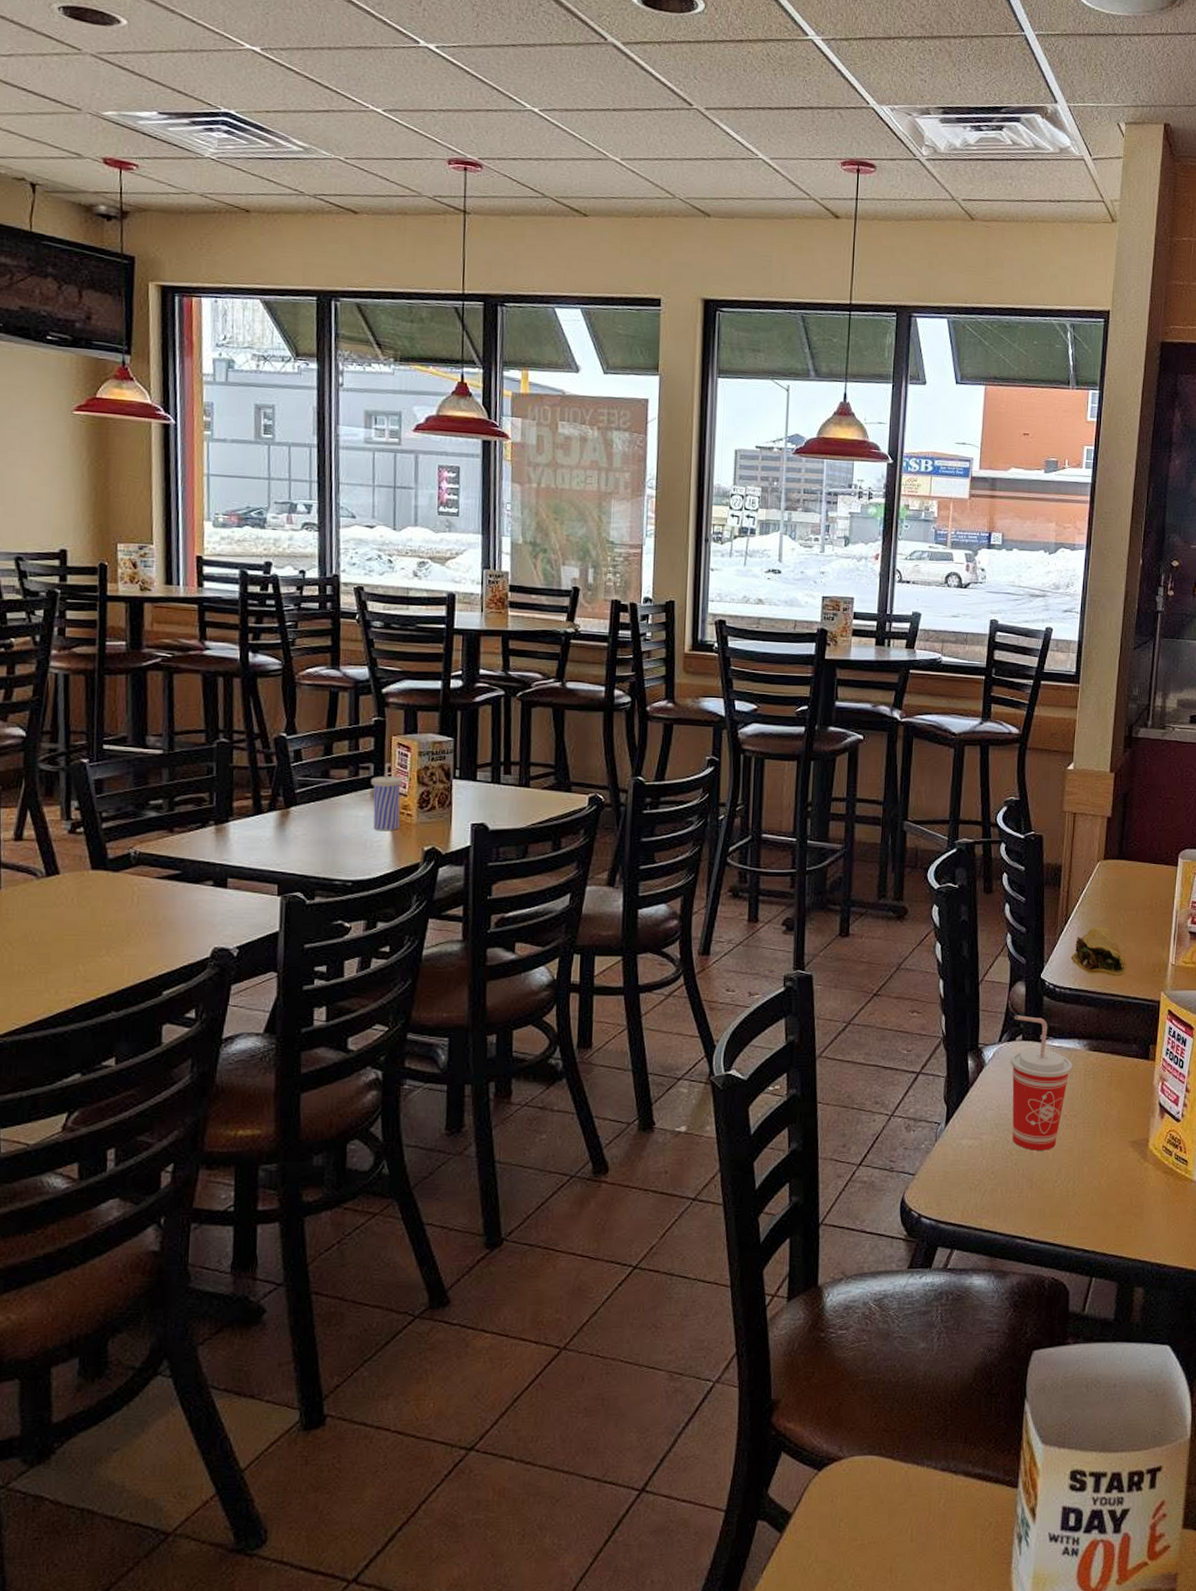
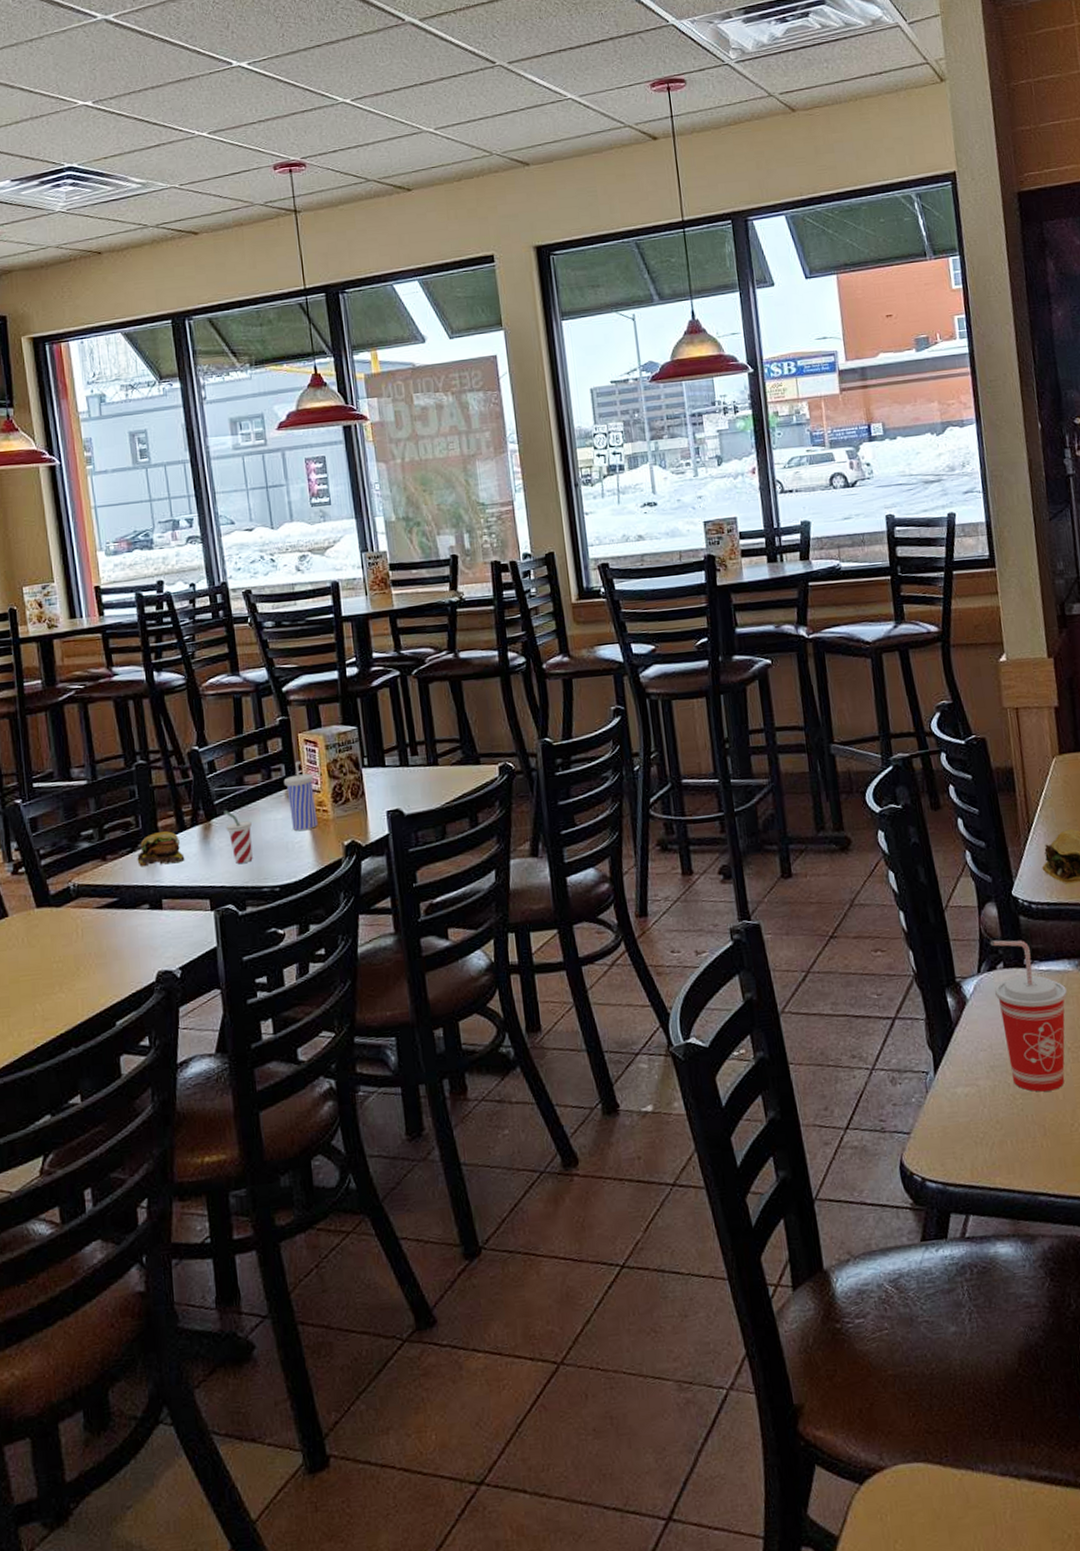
burger: none [206,812,257,845] -> present [137,831,185,867]
beverage cup: none [304,800,332,854] -> present [223,810,253,864]

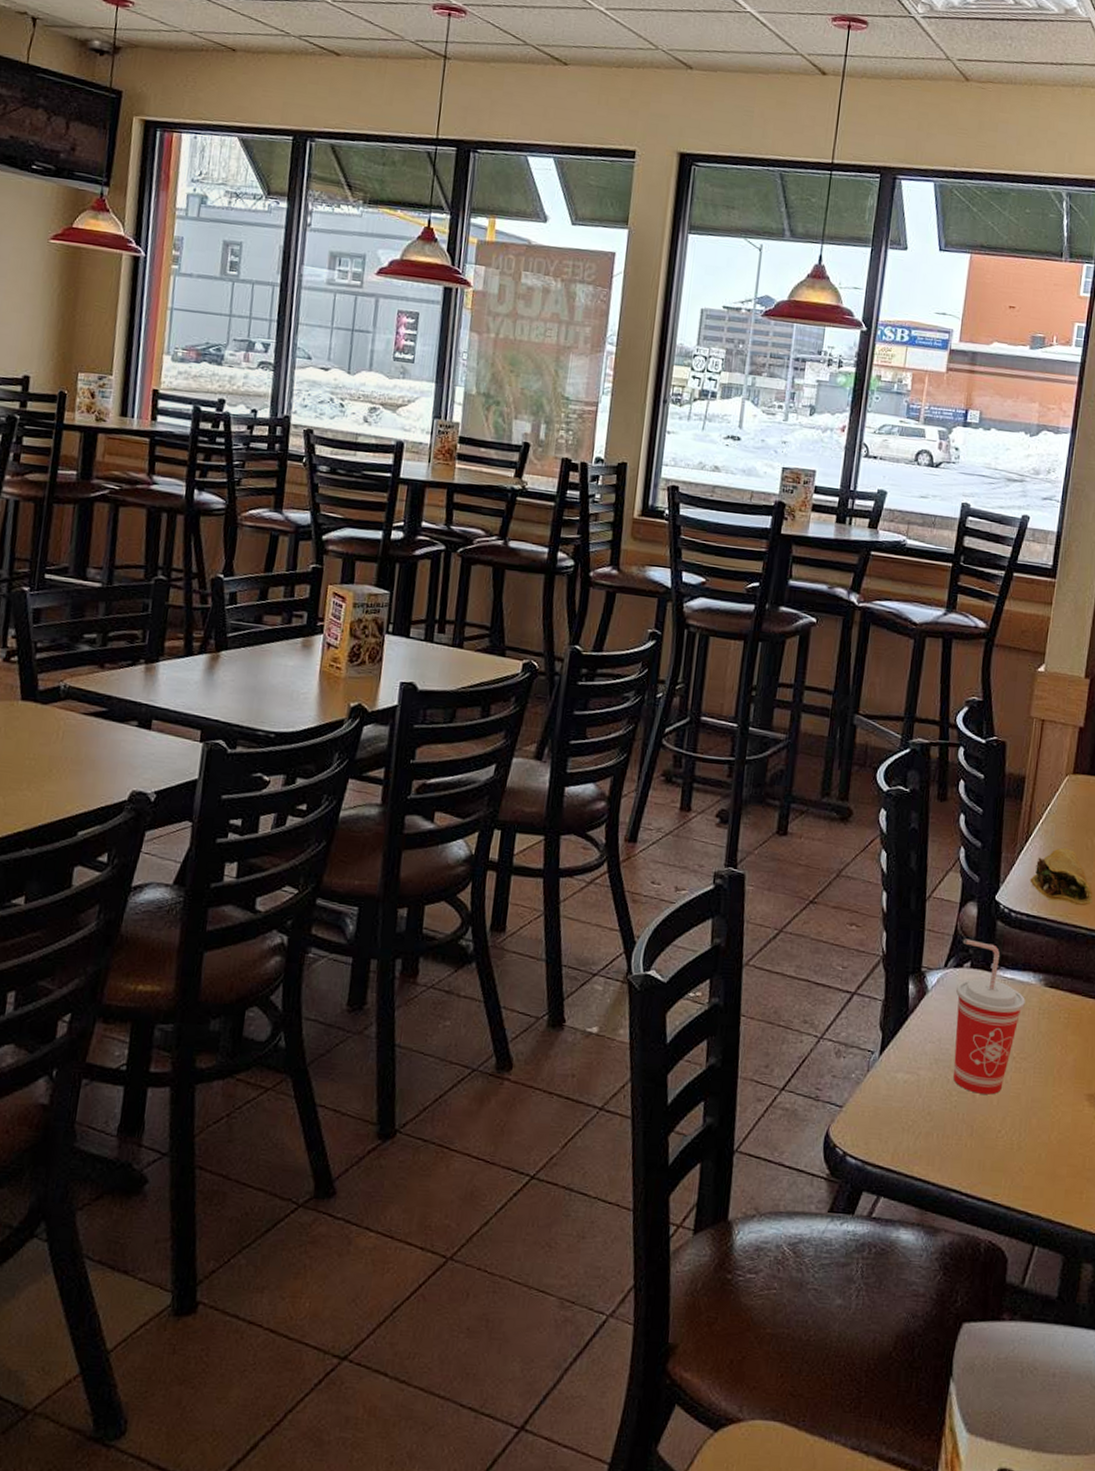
burger: present [137,831,185,867] -> none [135,651,185,688]
beverage cup: present [223,810,253,864] -> none [234,644,261,702]
beverage cup: present [283,760,318,831] -> none [301,612,335,683]

